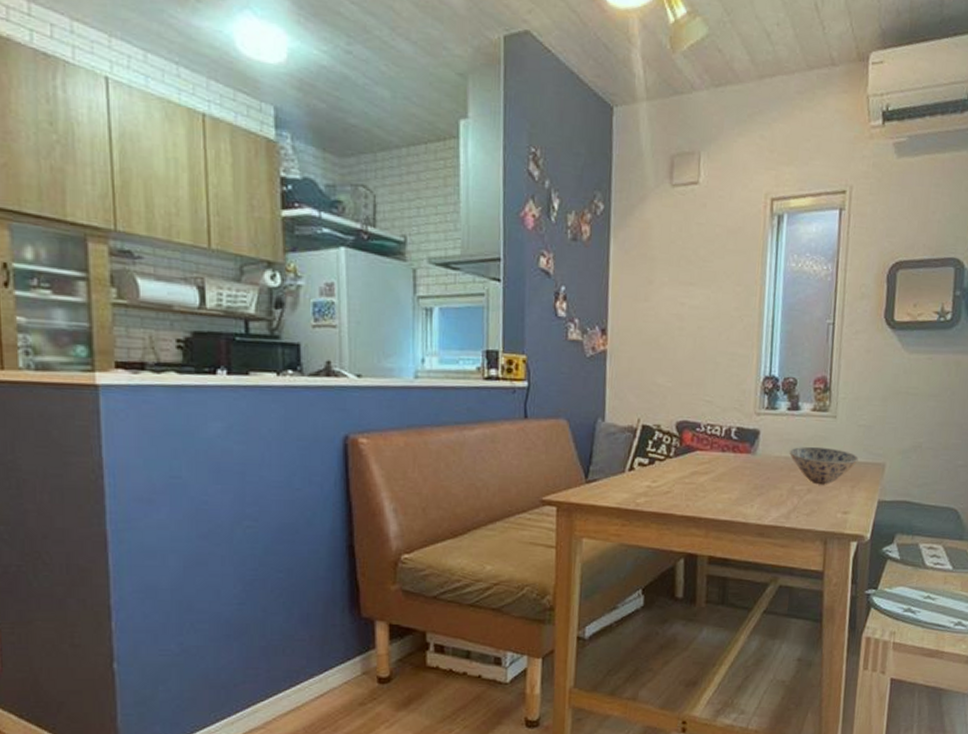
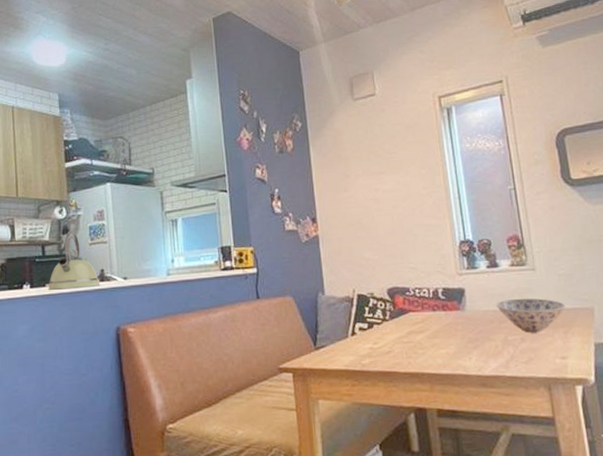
kettle: none [251,305,325,383] -> present [47,231,100,291]

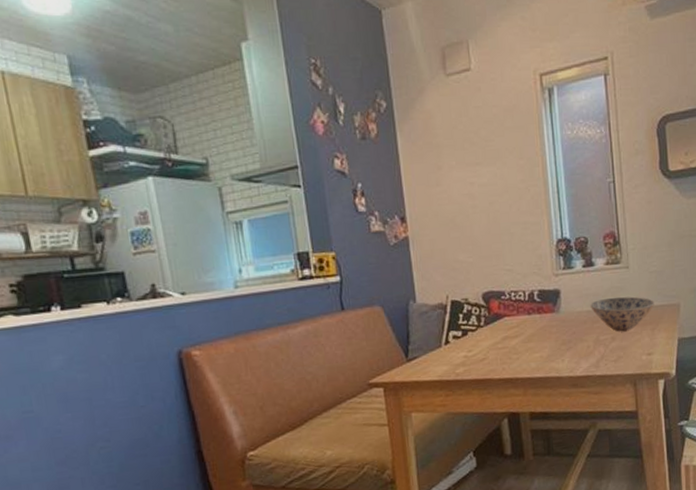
kettle: present [47,231,100,291] -> none [84,238,153,313]

